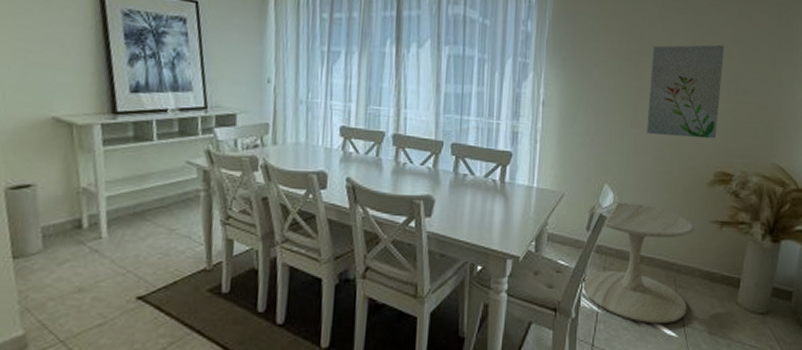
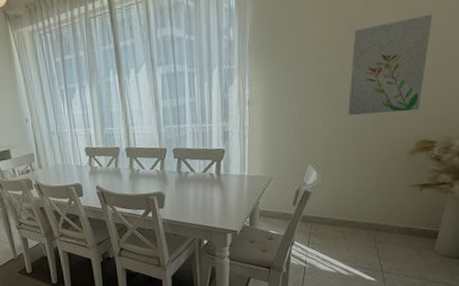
side table: present [582,202,694,323] -> none [291,178,394,272]

